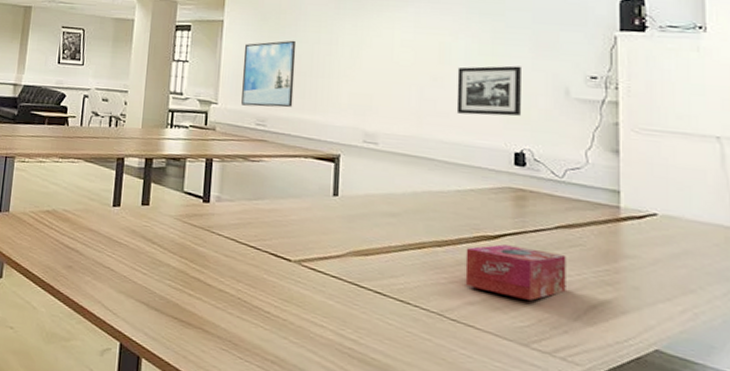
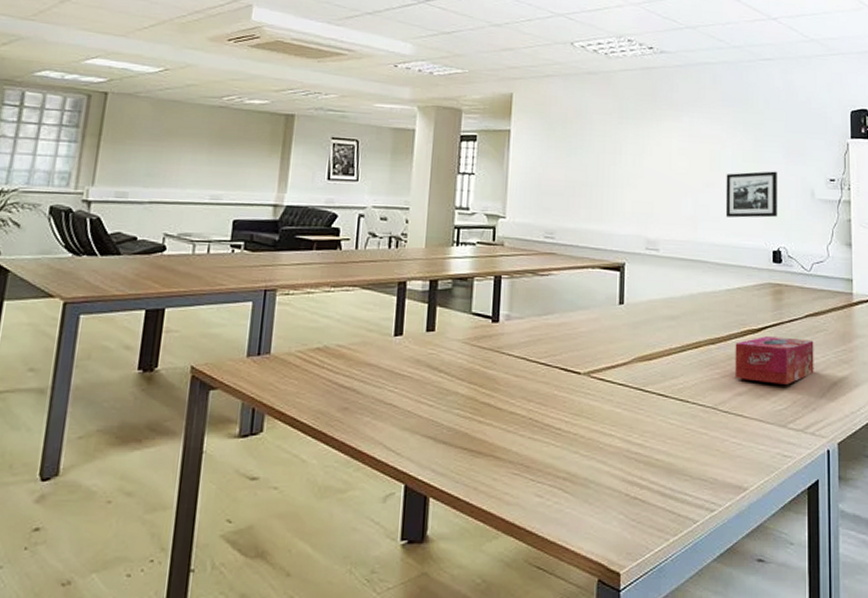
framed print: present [241,40,297,108] -> none [530,150,583,219]

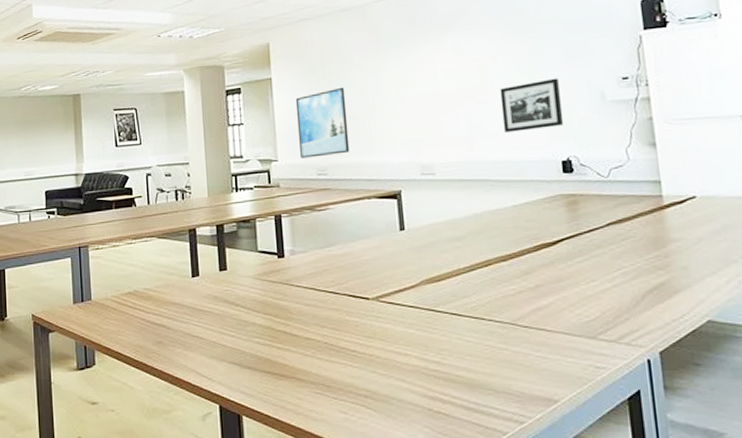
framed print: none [530,150,583,219] -> present [295,87,350,158]
tissue box: present [734,336,814,385] -> none [528,248,623,296]

